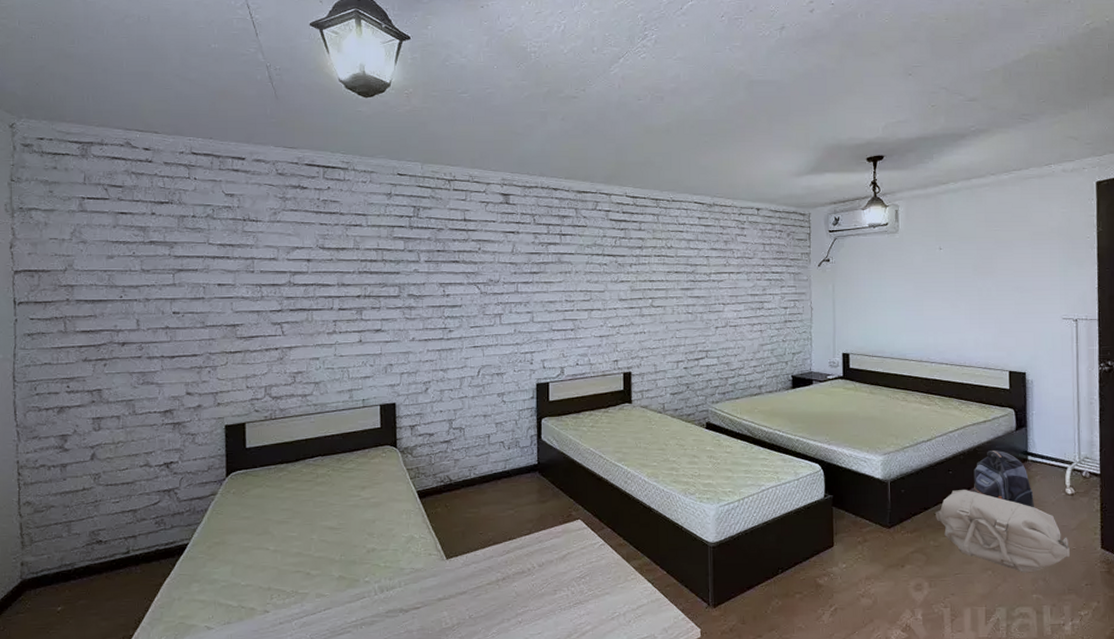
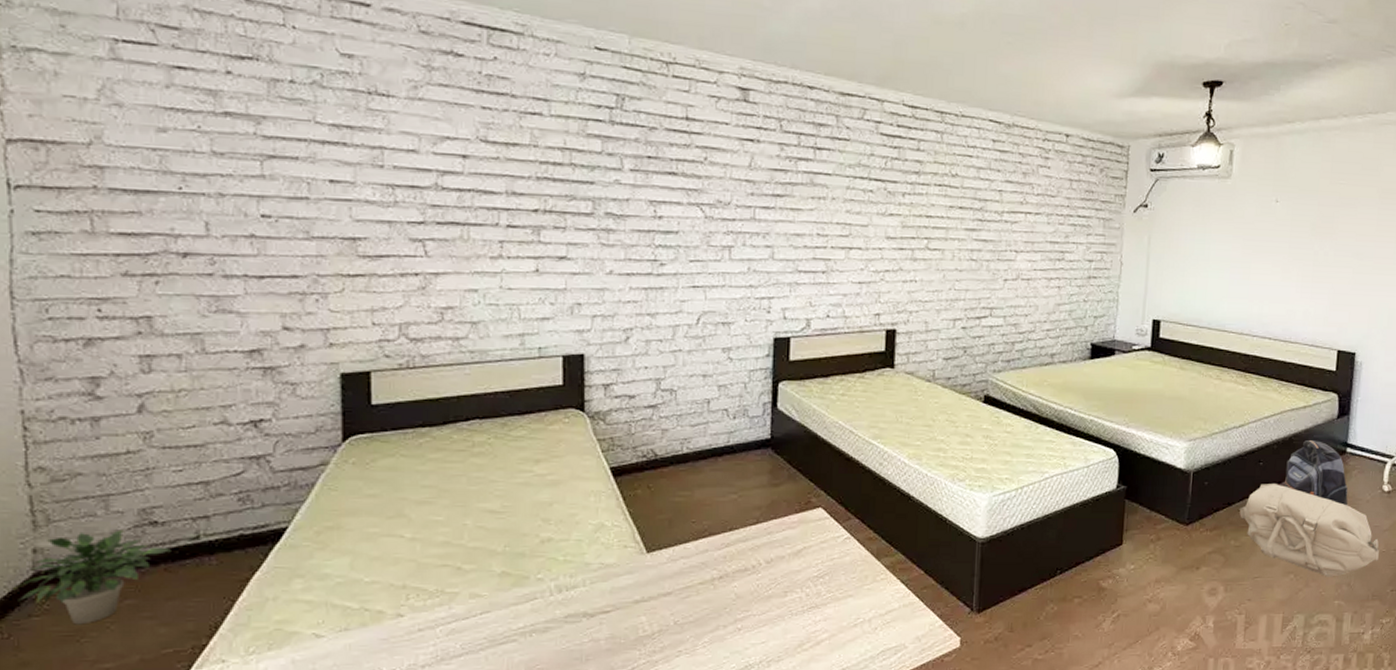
potted plant: none [8,547,110,620] -> present [13,530,171,625]

